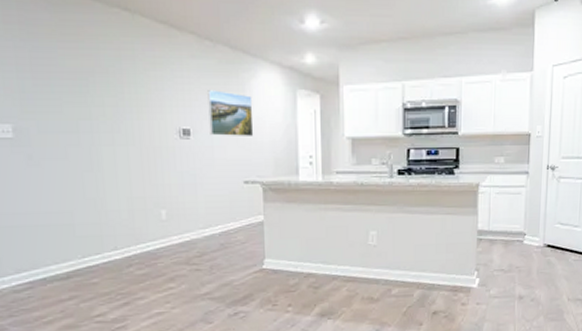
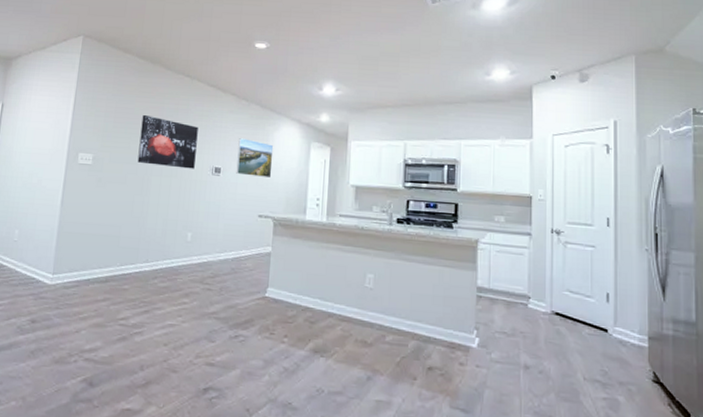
wall art: none [71,67,156,133] -> present [137,115,198,169]

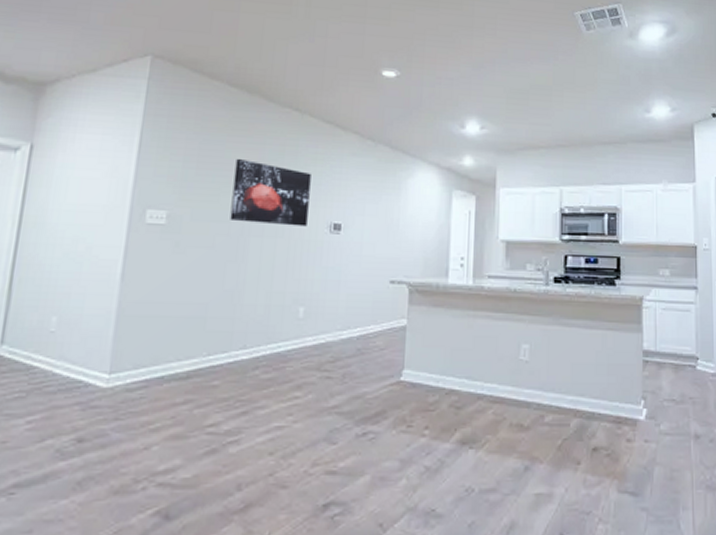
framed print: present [236,138,274,177] -> none [361,187,408,234]

